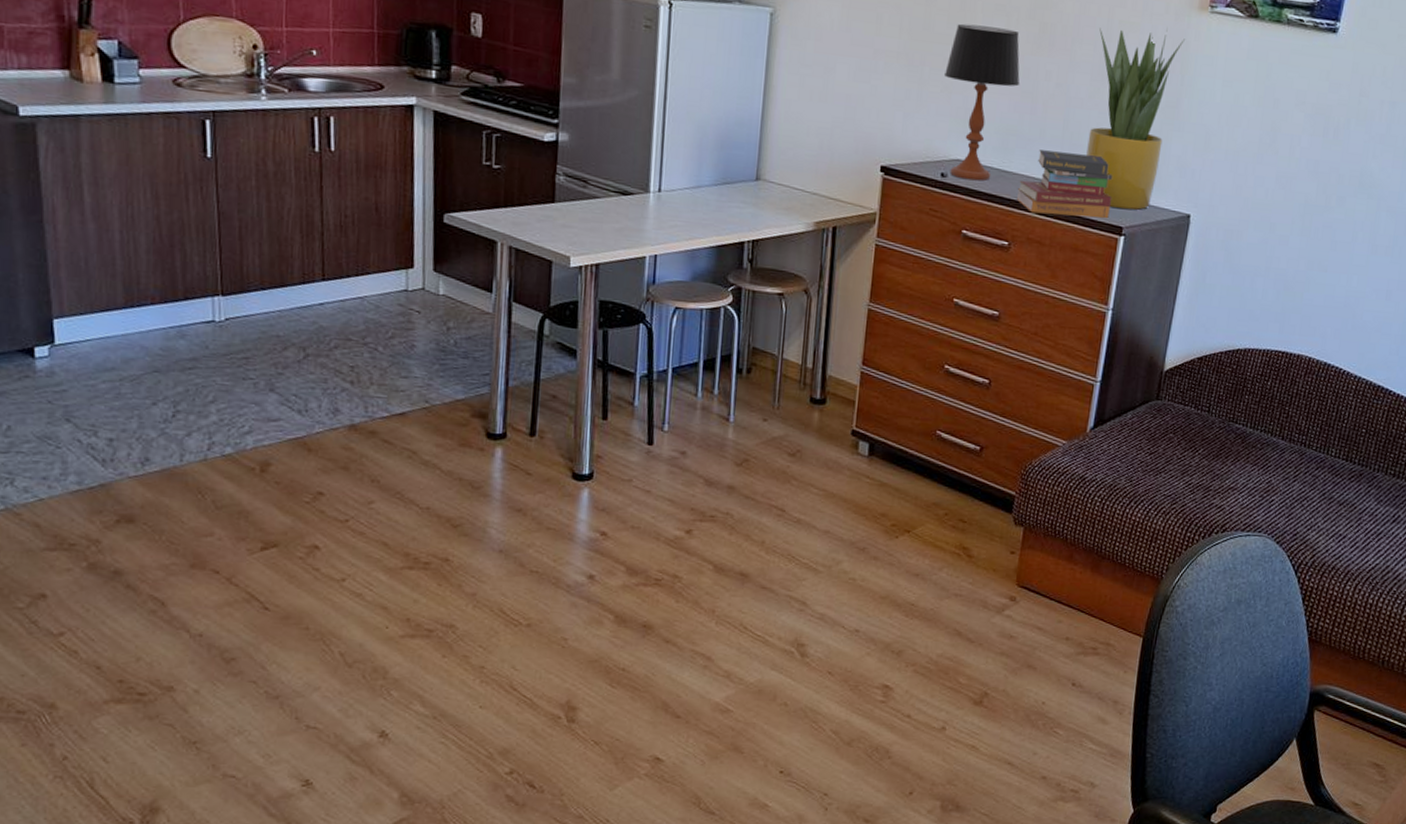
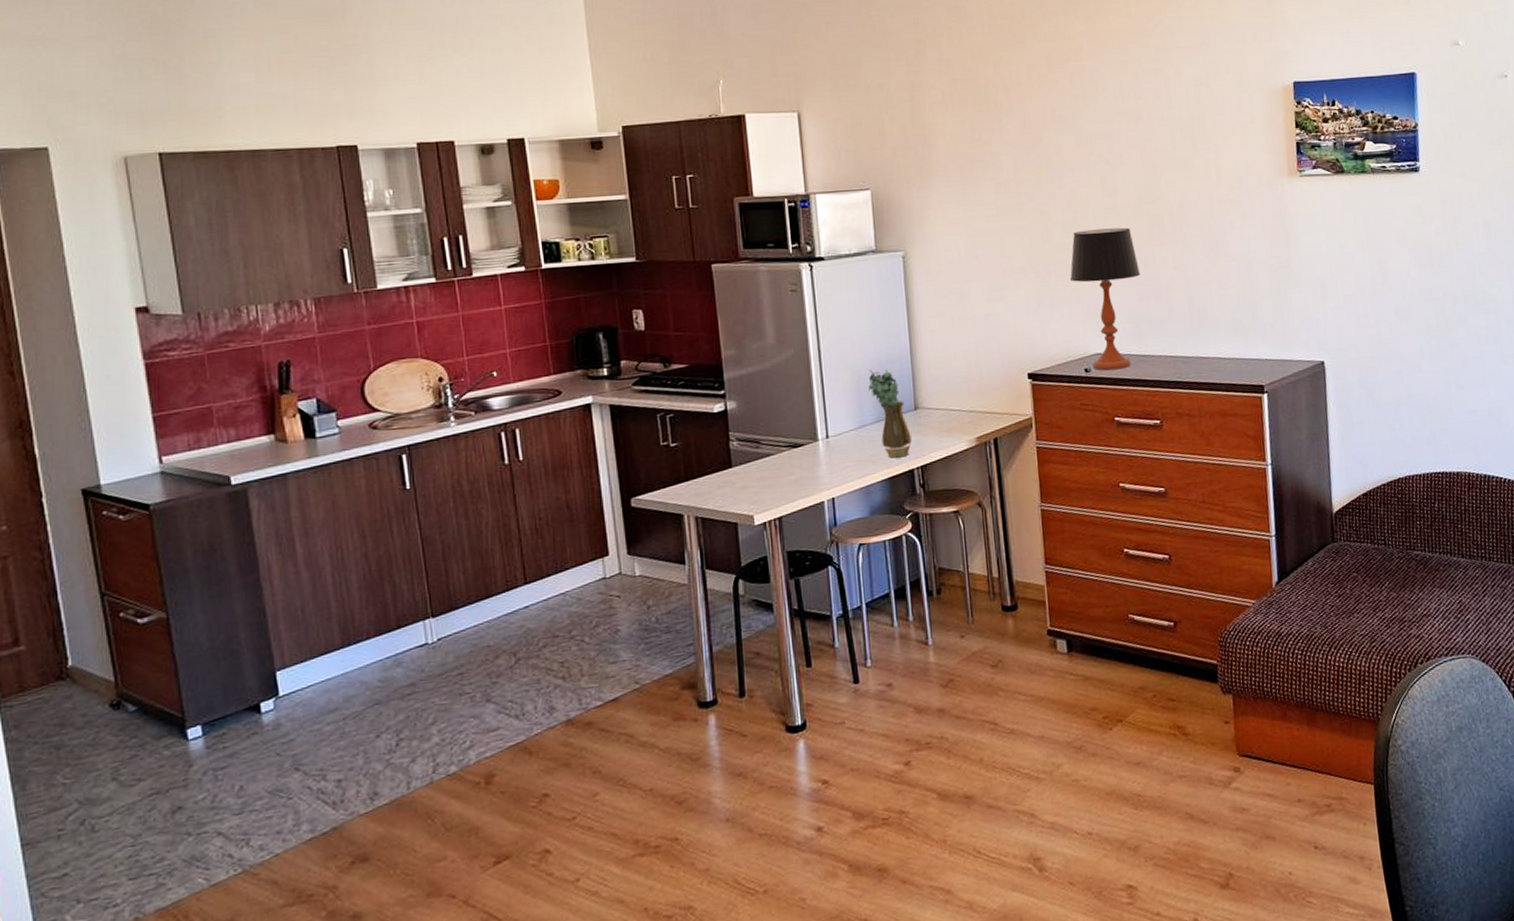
vase: none [711,129,748,228] -> present [868,370,912,458]
books: present [1016,150,1113,219] -> none [1158,324,1249,389]
planter: present [1085,27,1185,210] -> none [1203,197,1285,370]

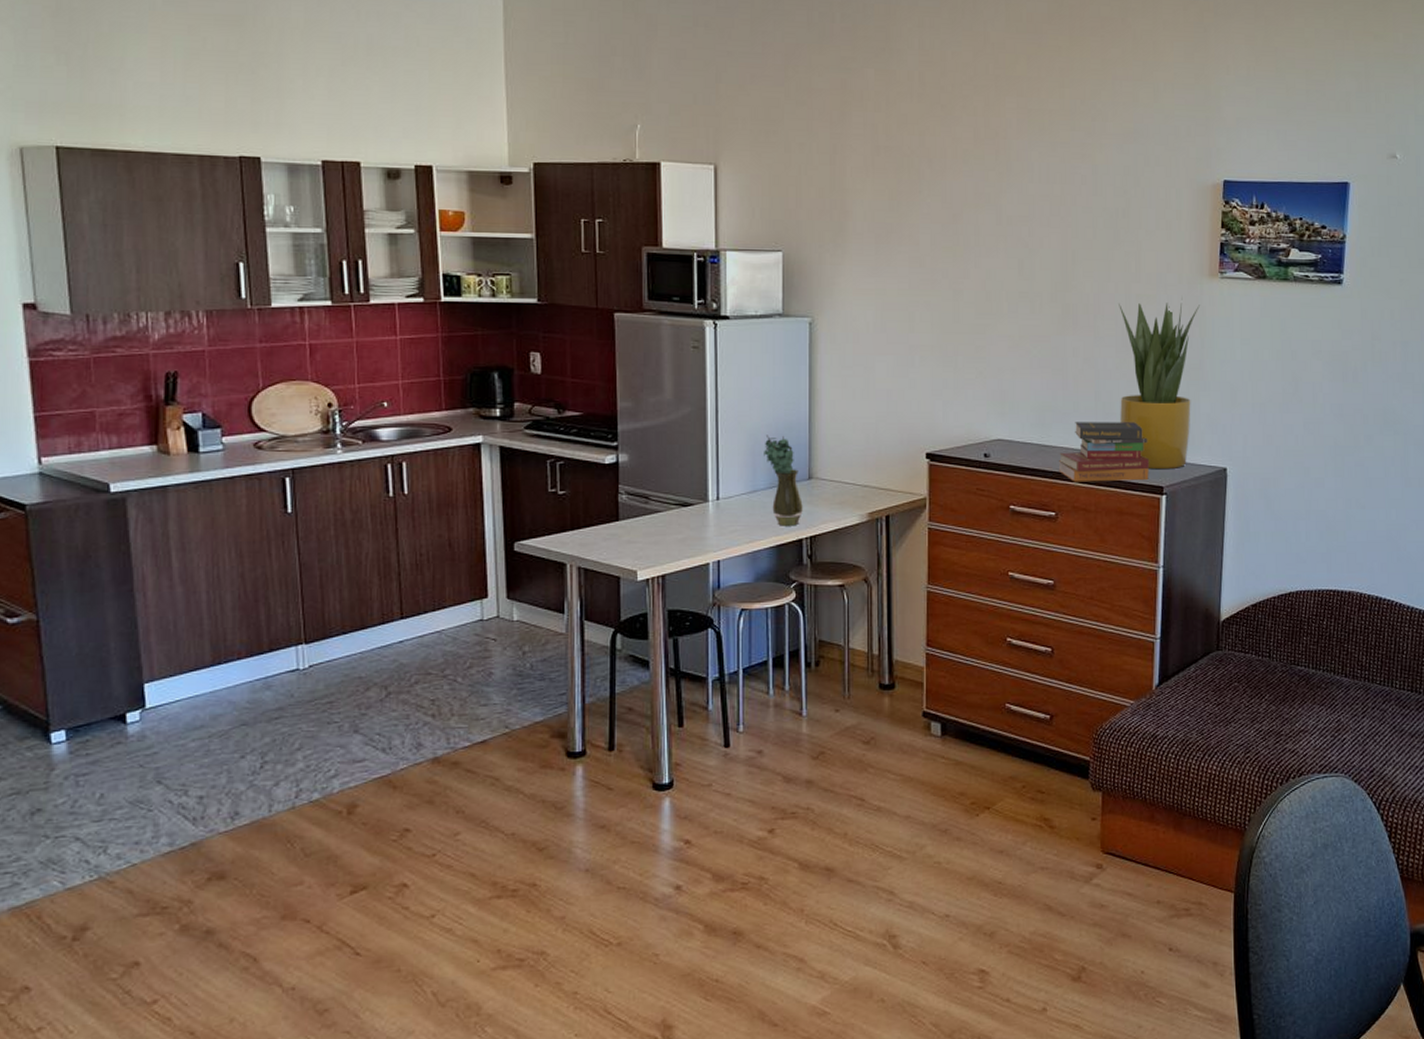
table lamp: present [1069,227,1141,371] -> none [977,313,1050,458]
books: none [1158,324,1249,389] -> present [1058,422,1150,482]
planter: none [1203,197,1285,370] -> present [1119,296,1200,470]

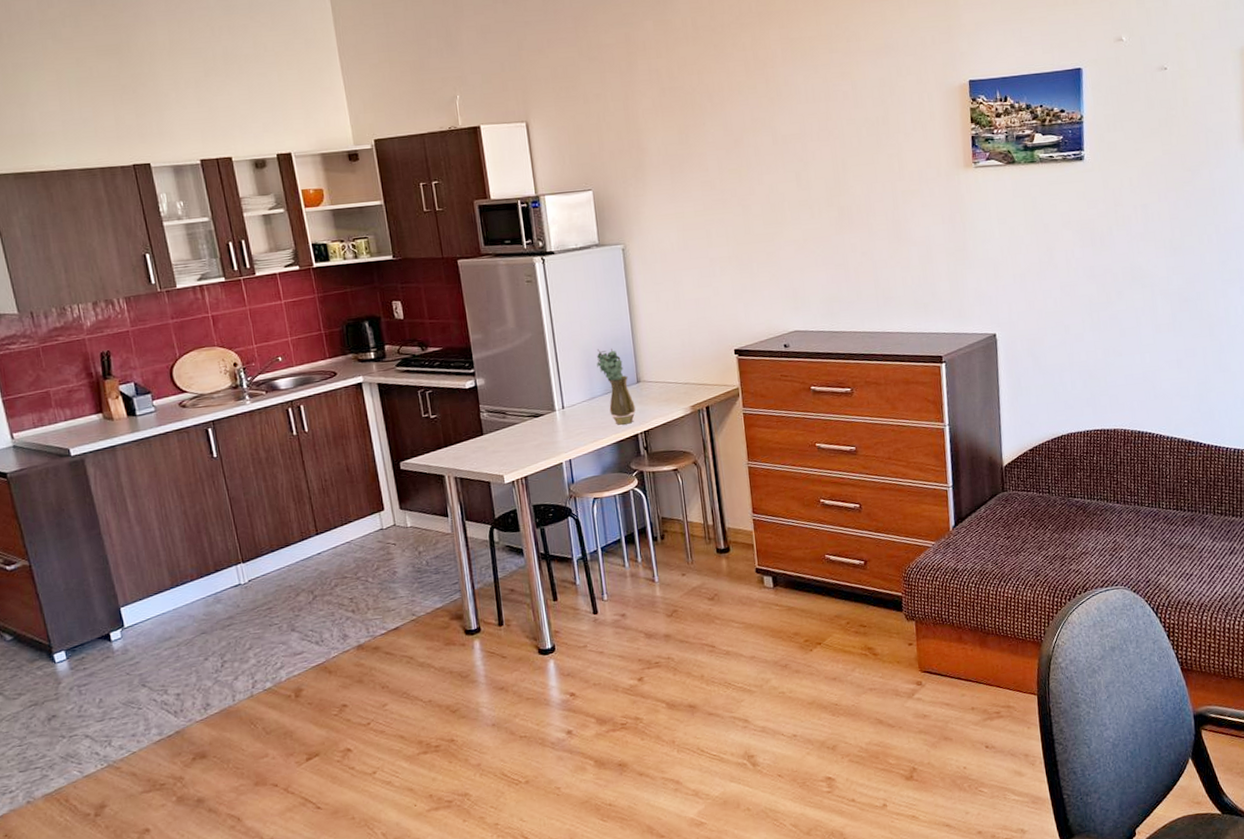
books: present [1058,422,1150,482] -> none [848,303,929,361]
planter: present [1119,296,1200,470] -> none [887,188,961,342]

